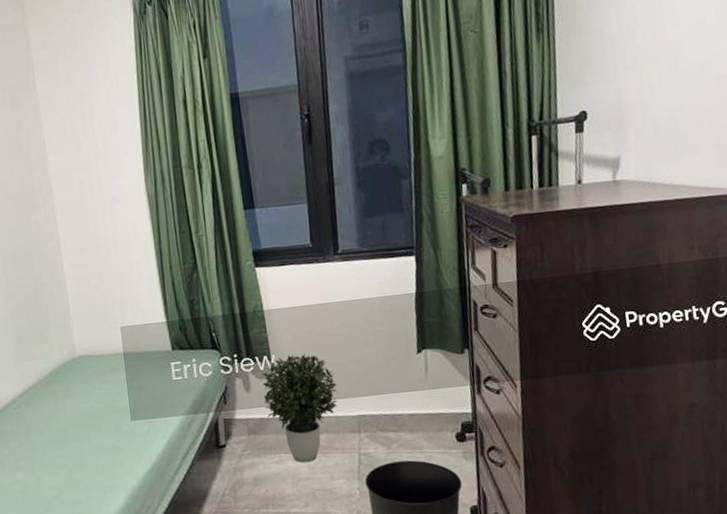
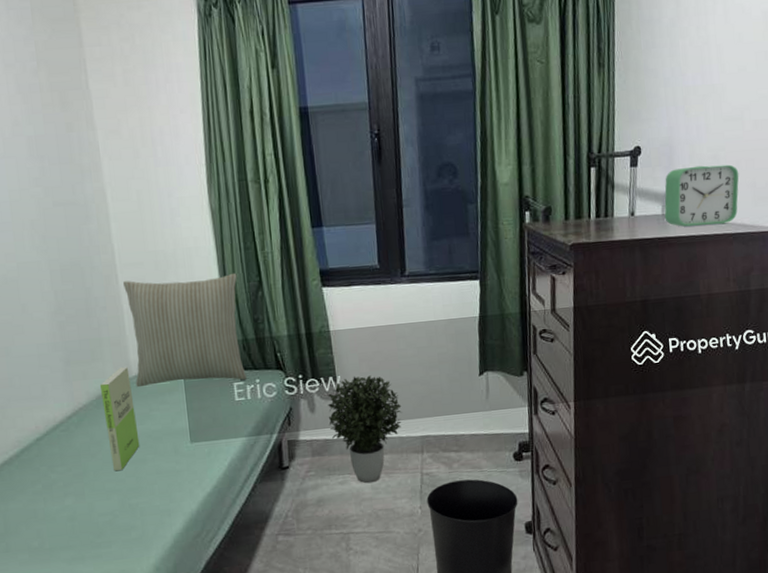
book: none [48,348,84,448] -> present [100,367,140,472]
pillow: none [68,256,184,368] -> present [123,272,248,388]
alarm clock: none [615,124,701,193] -> present [664,164,739,227]

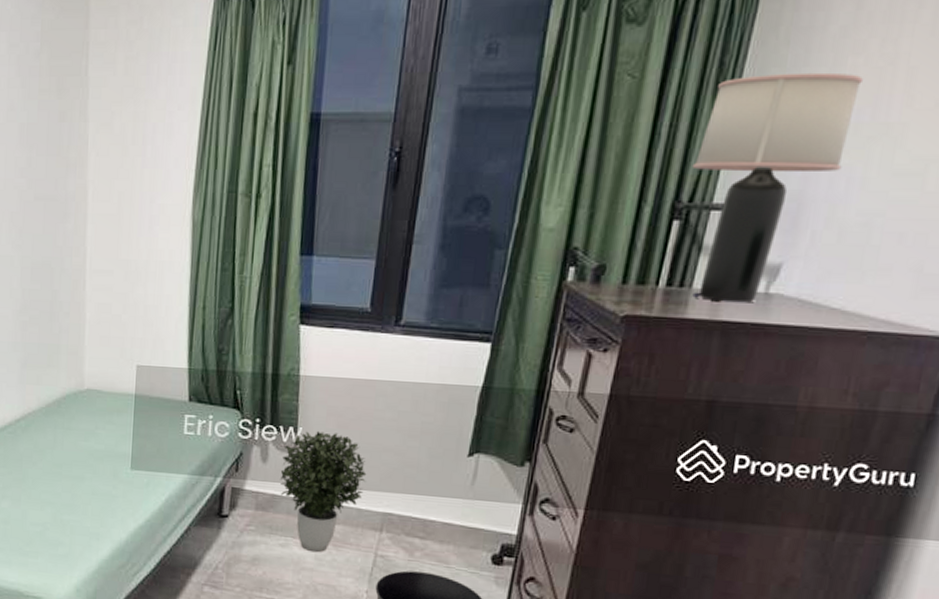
book: present [100,367,140,472] -> none [51,378,82,484]
pillow: present [123,272,248,388] -> none [86,288,209,413]
table lamp: none [595,51,691,225] -> present [691,72,863,303]
alarm clock: present [664,164,739,227] -> none [767,233,900,318]

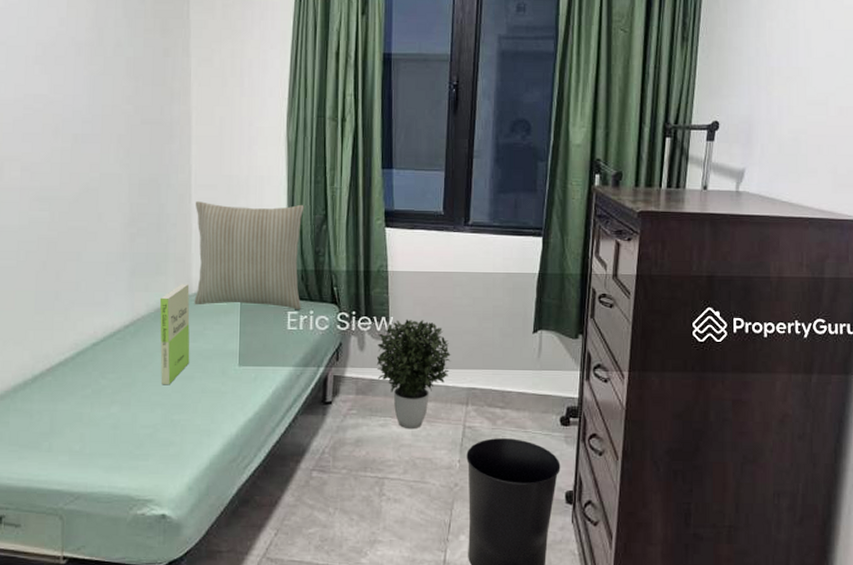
book: none [51,378,82,484] -> present [160,284,190,385]
pillow: none [86,288,209,413] -> present [194,201,304,309]
table lamp: present [691,72,863,303] -> none [674,31,778,199]

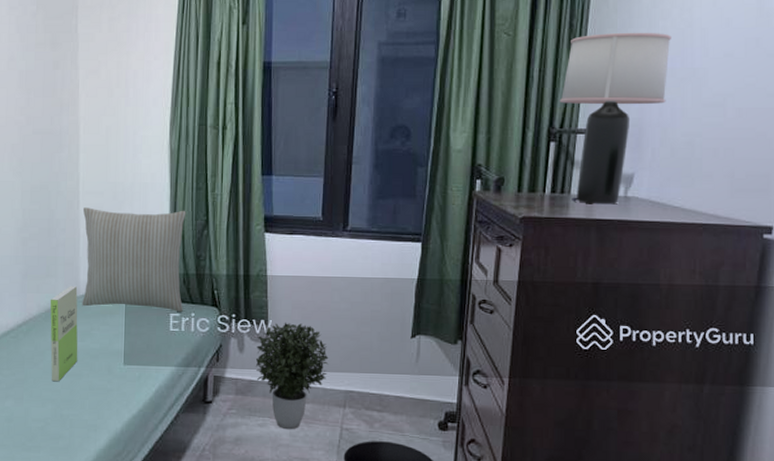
table lamp: none [674,31,778,199] -> present [559,32,671,205]

